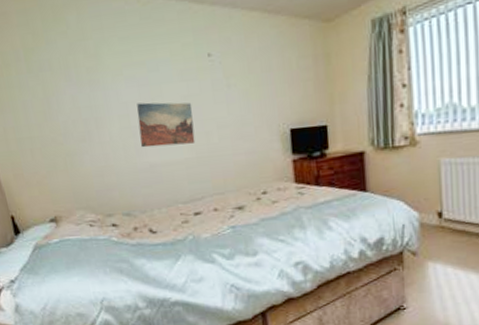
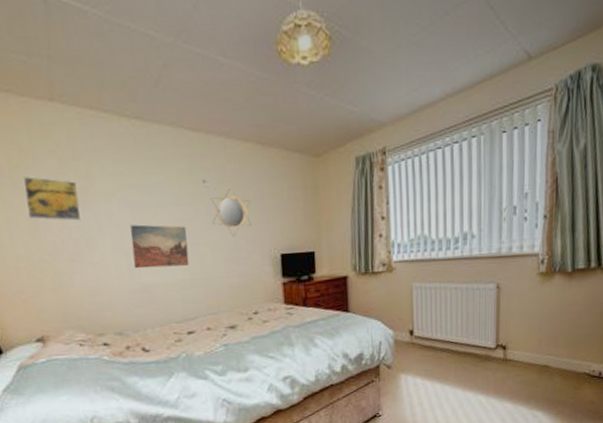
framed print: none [37,59,91,102] -> present [22,176,82,221]
home mirror: none [216,61,259,113] -> present [211,189,252,238]

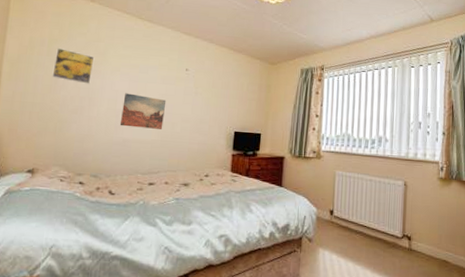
home mirror: present [211,189,252,238] -> none [186,78,219,114]

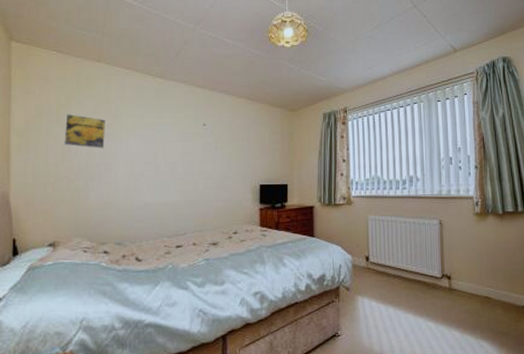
wall art: present [119,93,167,129] -> none [140,155,186,190]

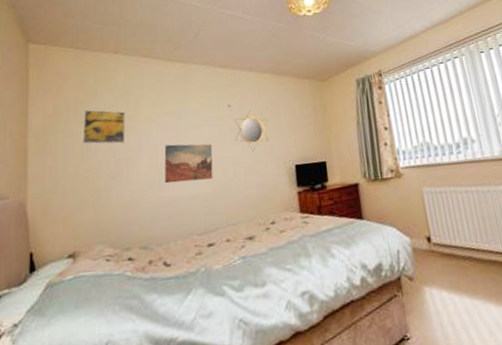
wall art: none [140,155,186,190] -> present [164,143,213,184]
home mirror: none [207,131,239,169] -> present [234,110,269,152]

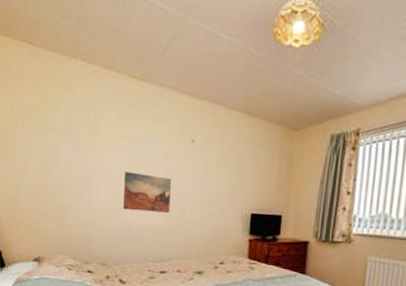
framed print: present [82,109,126,145] -> none [41,120,86,162]
home mirror: present [234,110,269,152] -> none [195,150,231,194]

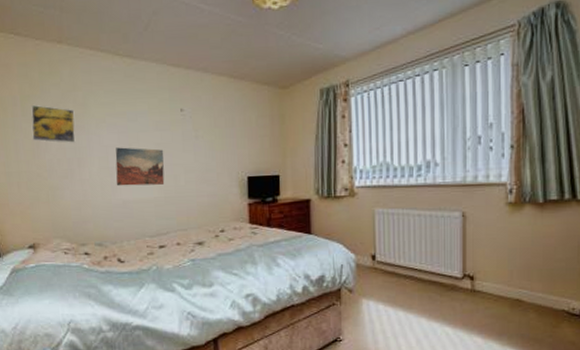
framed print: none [41,120,86,162] -> present [31,105,76,143]

